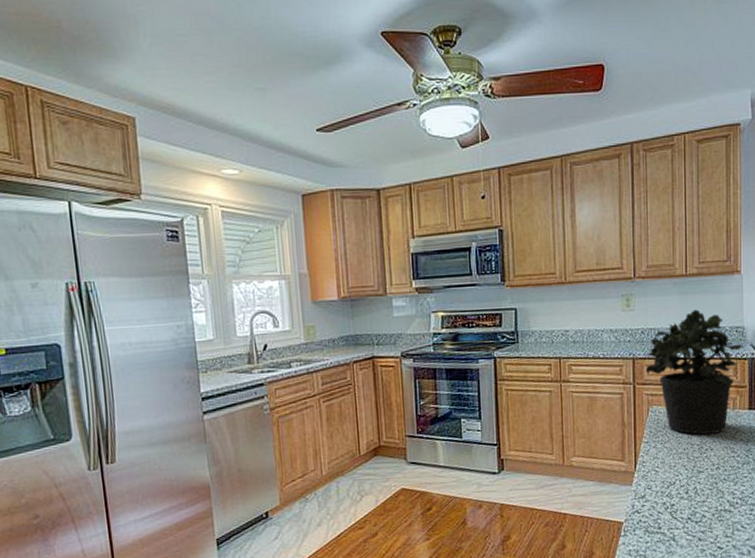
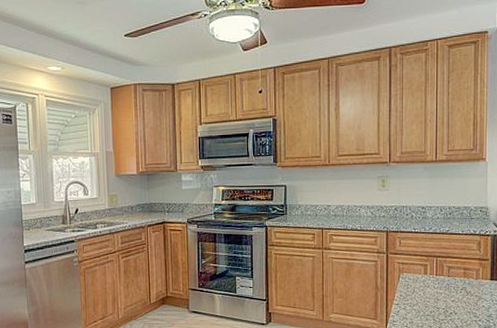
potted plant: present [645,309,743,435] -> none [397,191,487,300]

